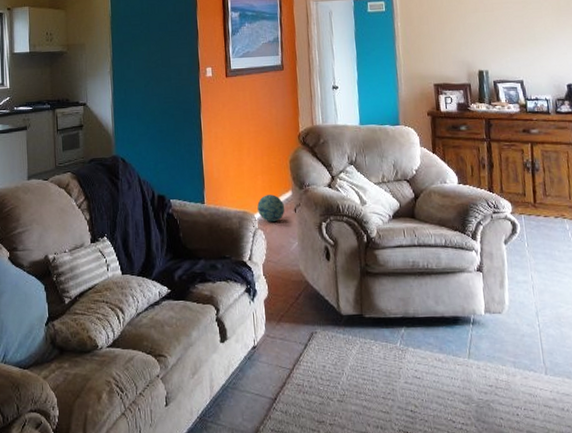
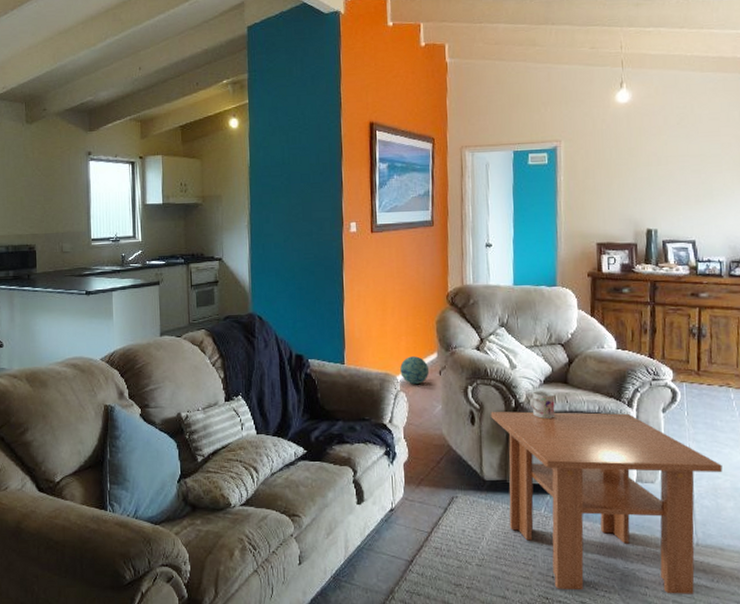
coffee table: none [344,245,564,425] -> present [490,411,723,594]
mug: none [381,225,405,253] -> present [530,391,556,419]

